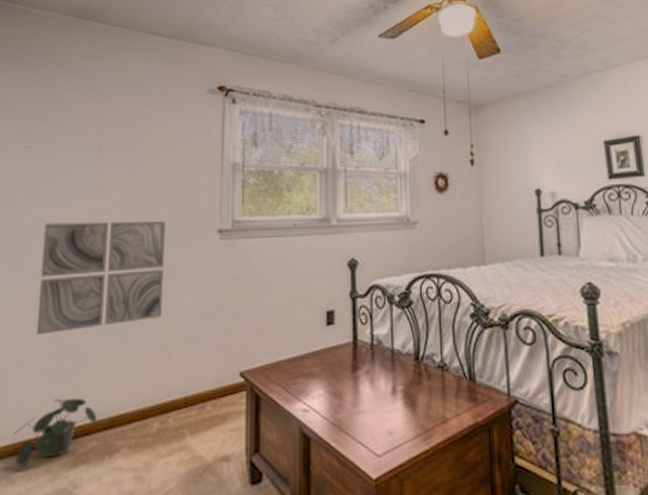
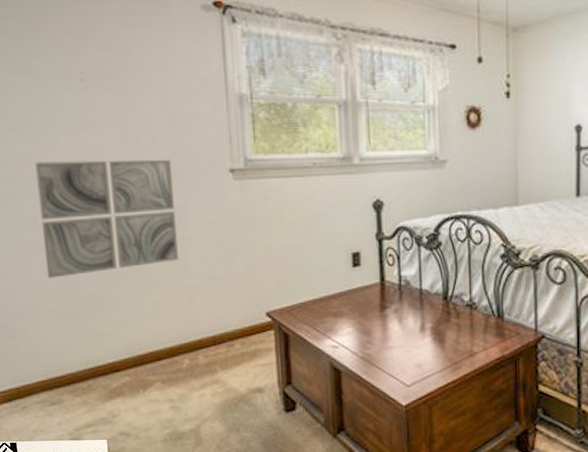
potted plant: present [15,398,97,467] -> none [44,338,126,400]

